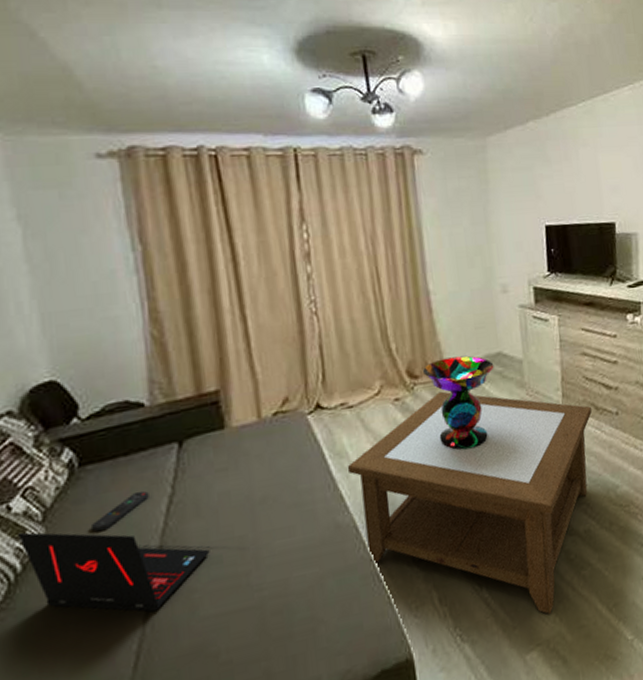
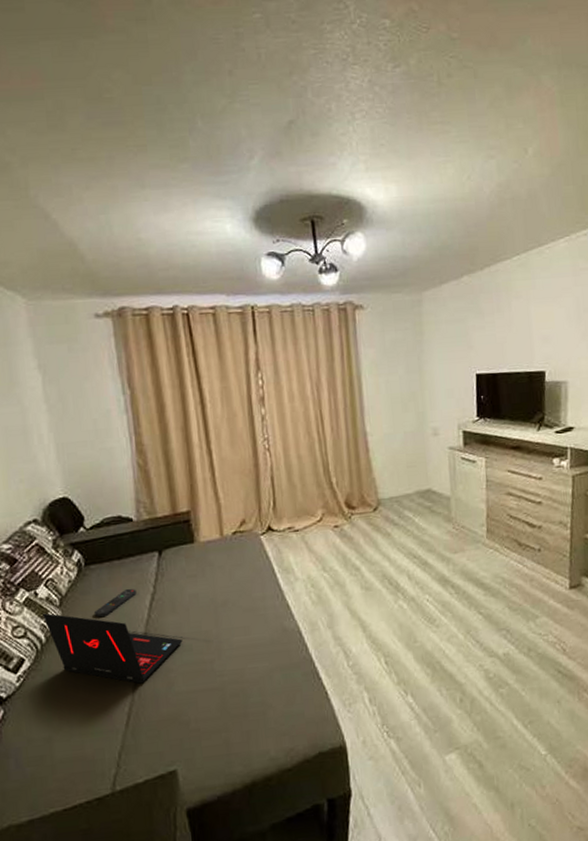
coffee table: present [347,391,592,614] -> none [293,521,515,723]
decorative bowl: present [423,356,494,451] -> none [360,491,424,574]

